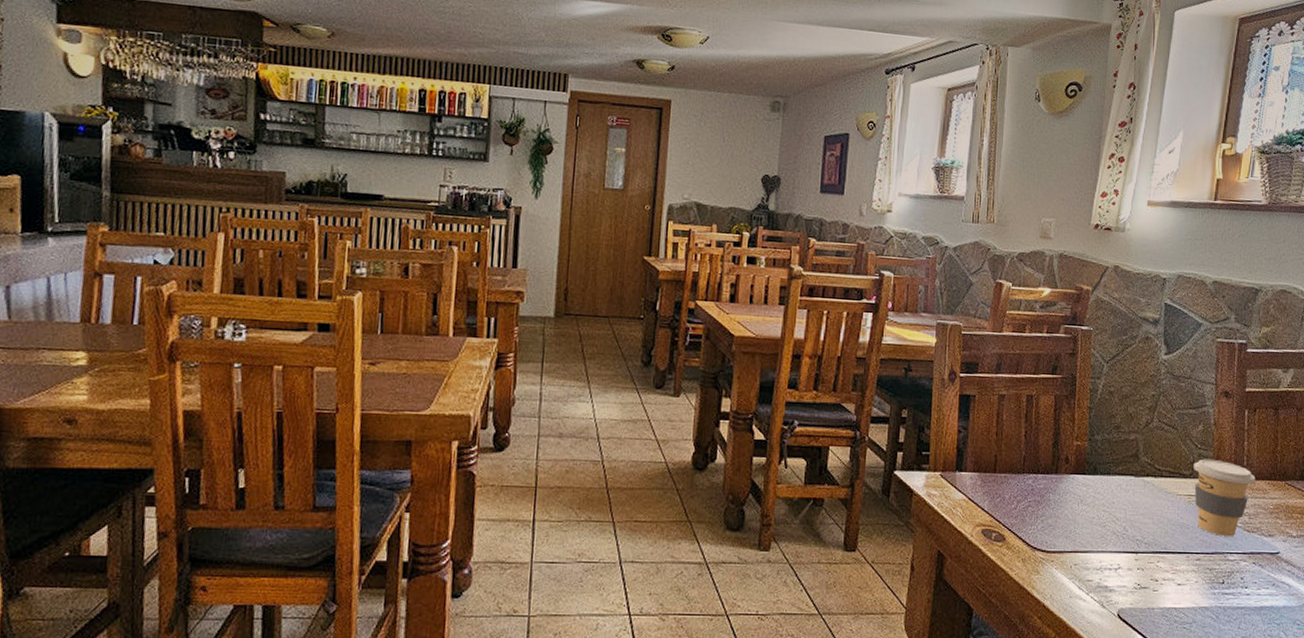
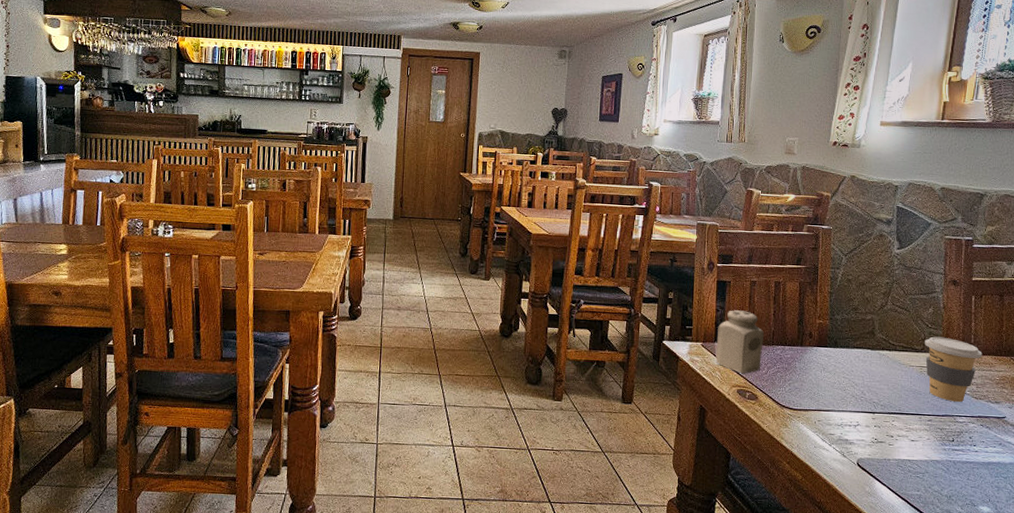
salt shaker: none [957,431,1013,510] -> present [715,310,764,374]

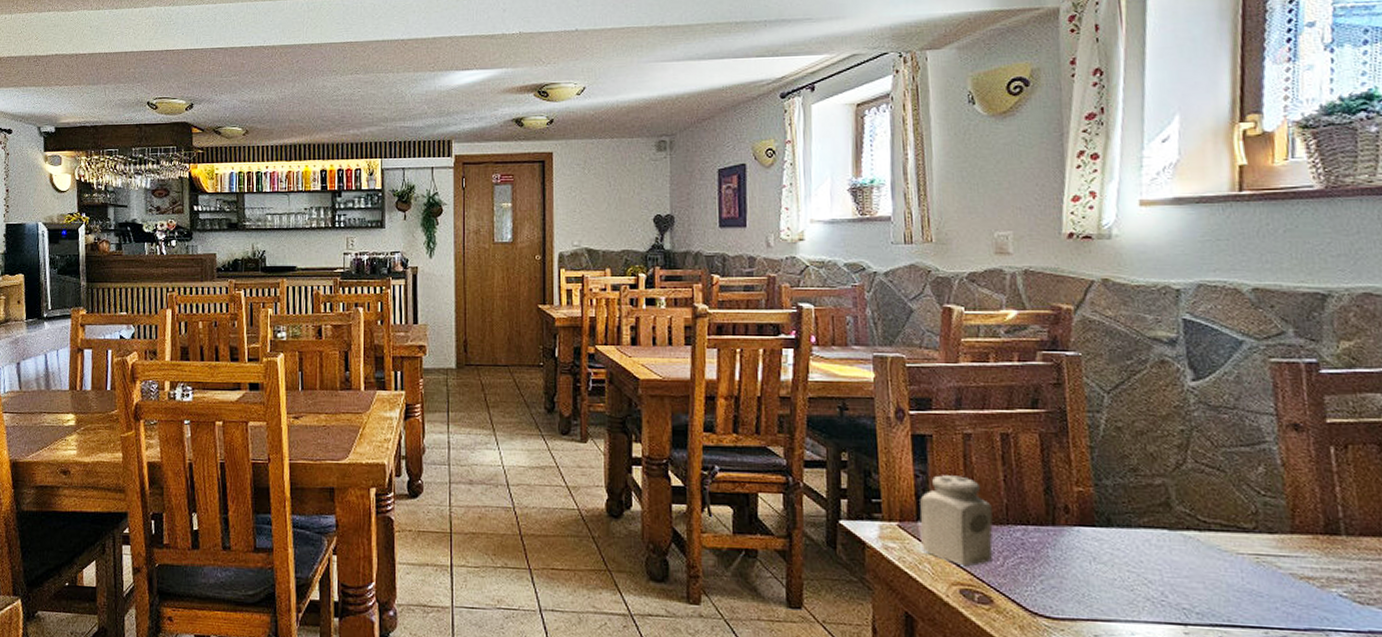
coffee cup: present [925,336,983,402] -> none [1257,508,1362,609]

